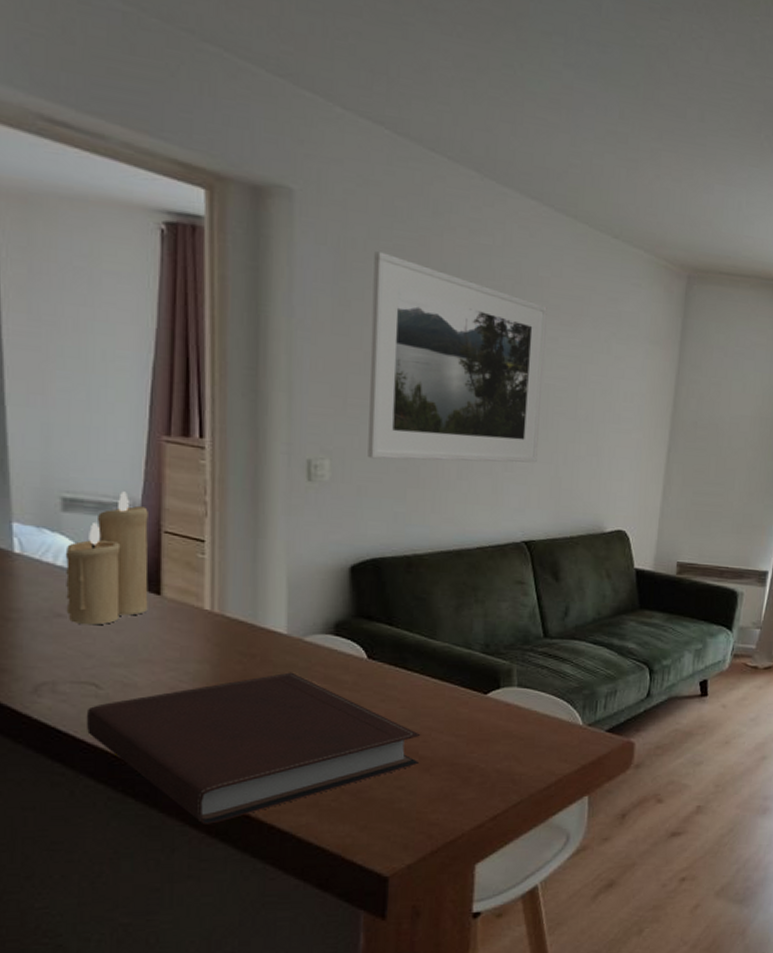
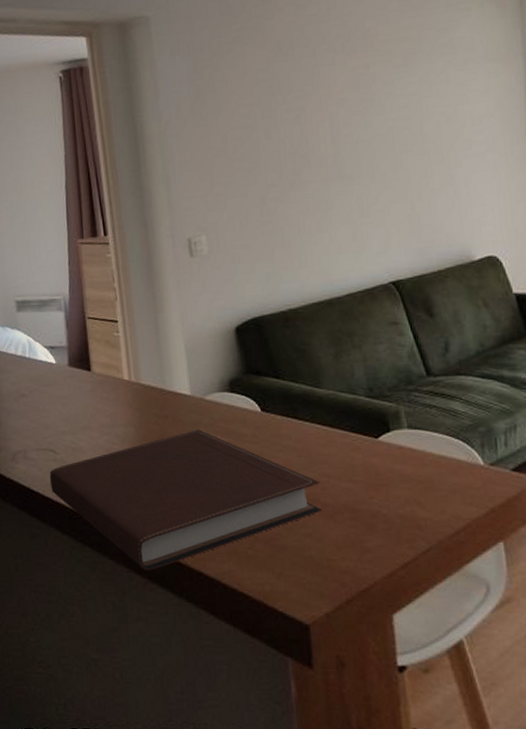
candle: present [65,491,148,626] -> none [22,289,83,402]
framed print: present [368,251,547,463] -> none [218,46,392,228]

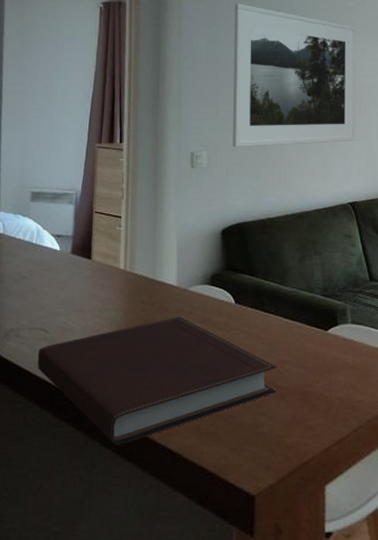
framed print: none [218,46,392,228] -> present [232,4,356,148]

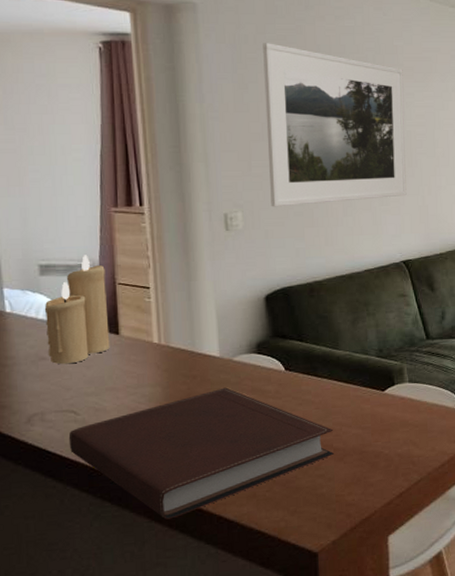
candle: none [30,185,85,284] -> present [44,255,110,365]

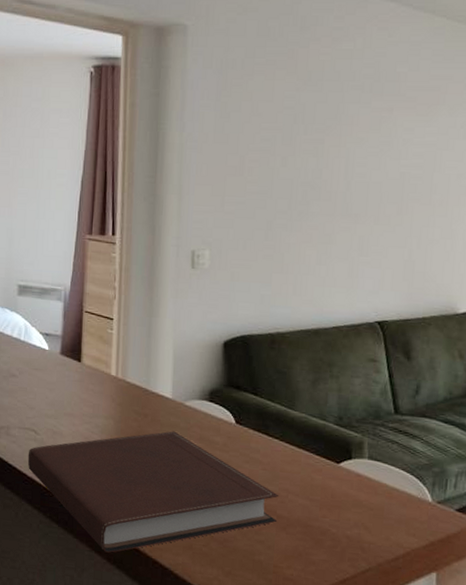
candle: present [44,255,110,365] -> none [18,279,75,384]
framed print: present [263,43,407,207] -> none [240,68,404,248]

